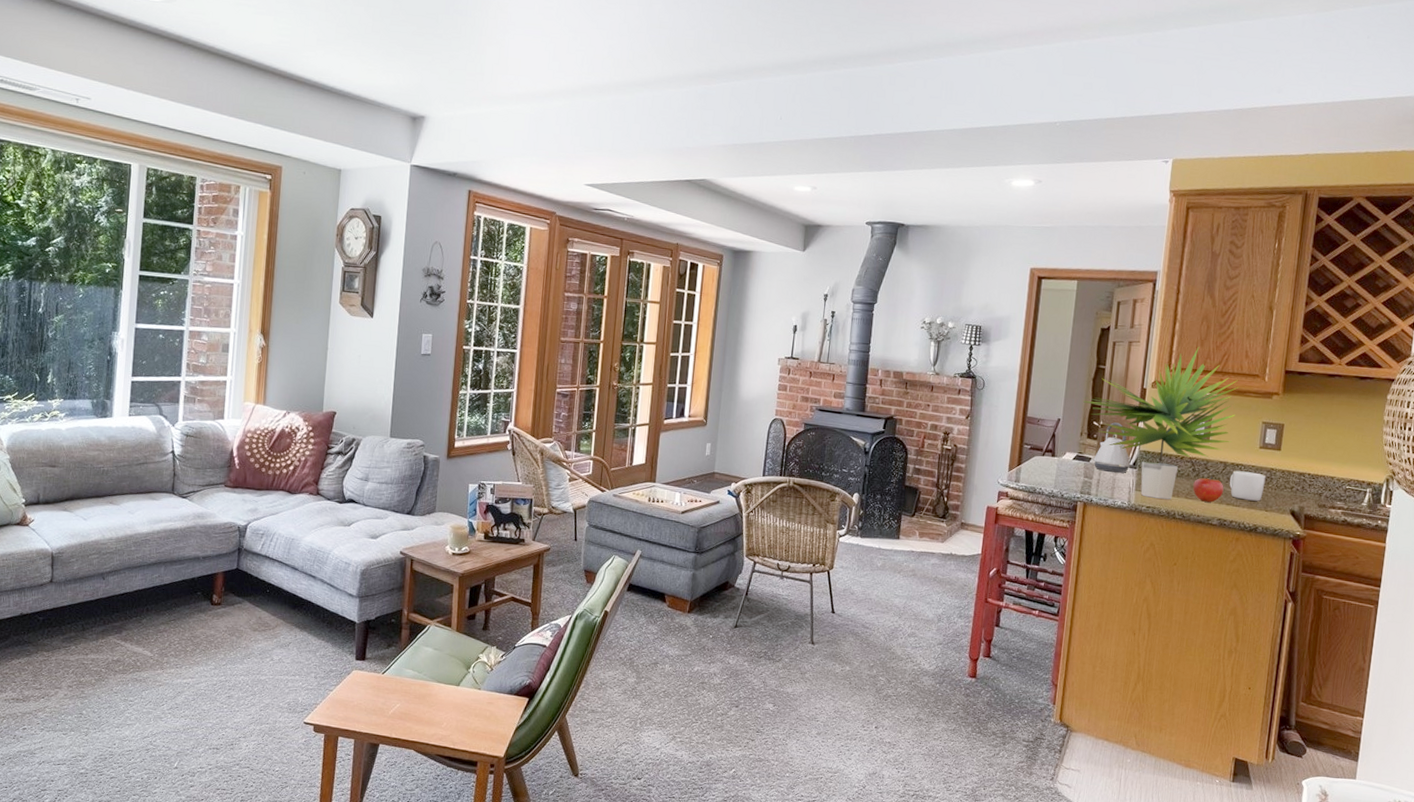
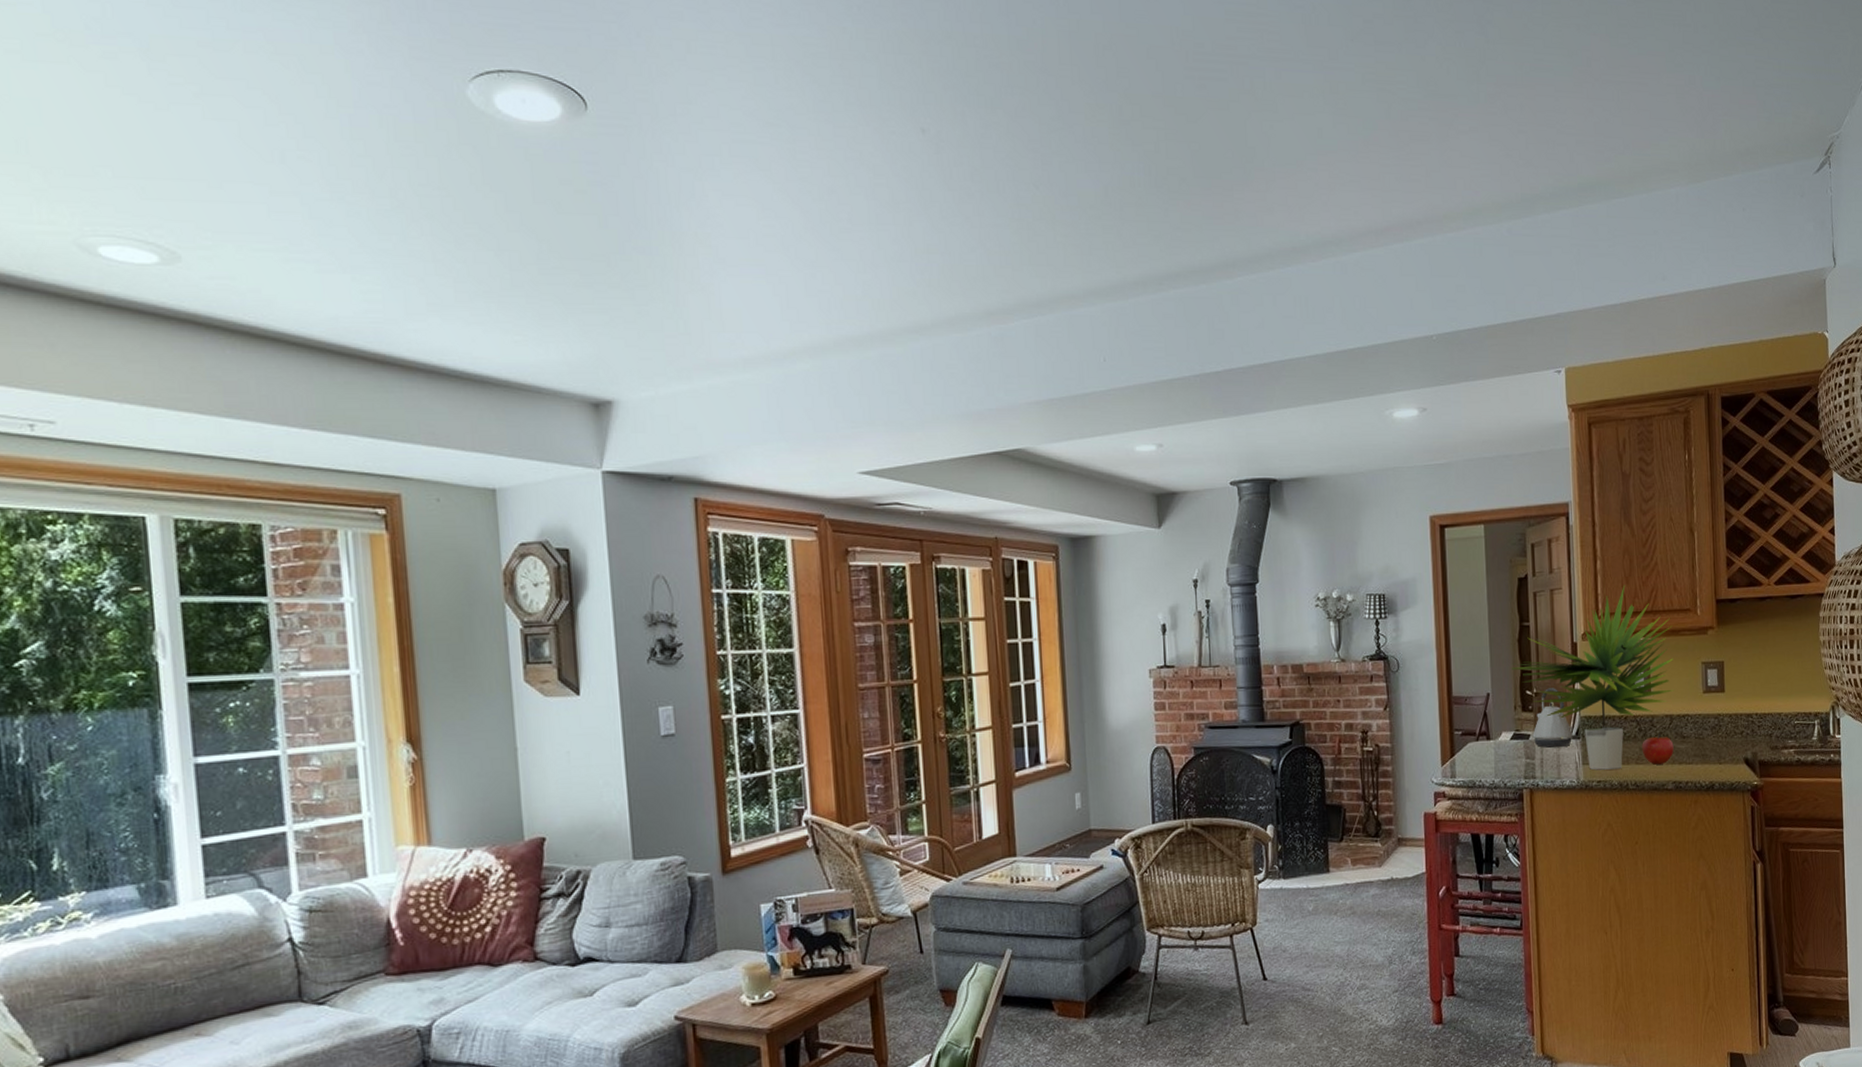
mug: present [1229,470,1266,501] -> none [1678,721,1715,756]

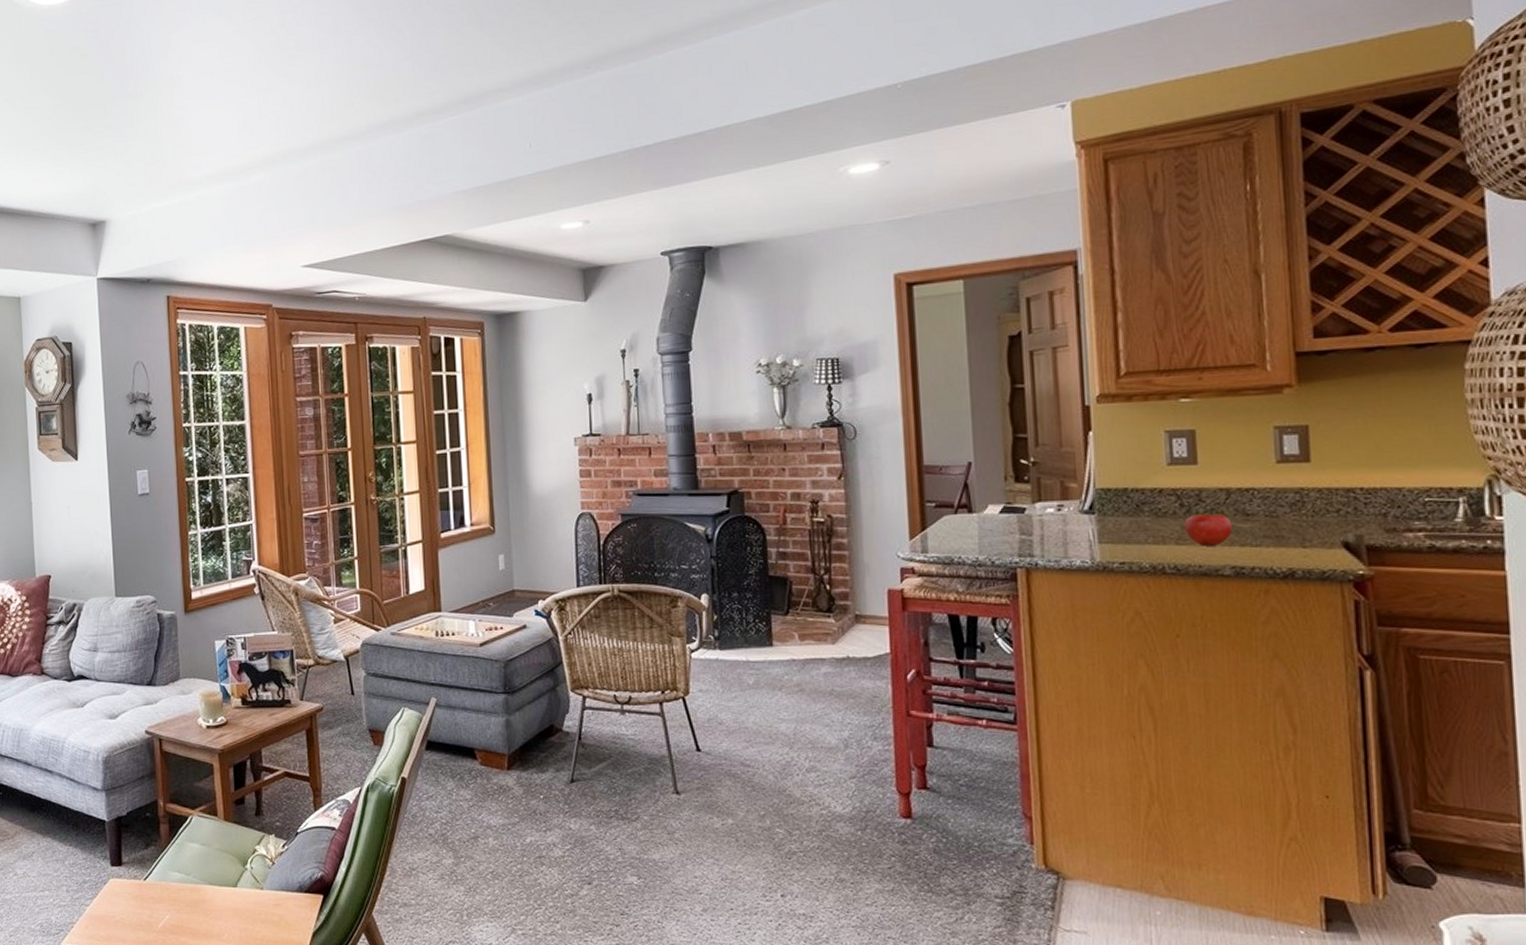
plant: present [1511,584,1674,770] -> none [1000,339,1232,550]
kettle: present [1532,688,1573,748] -> none [1029,456,1085,523]

